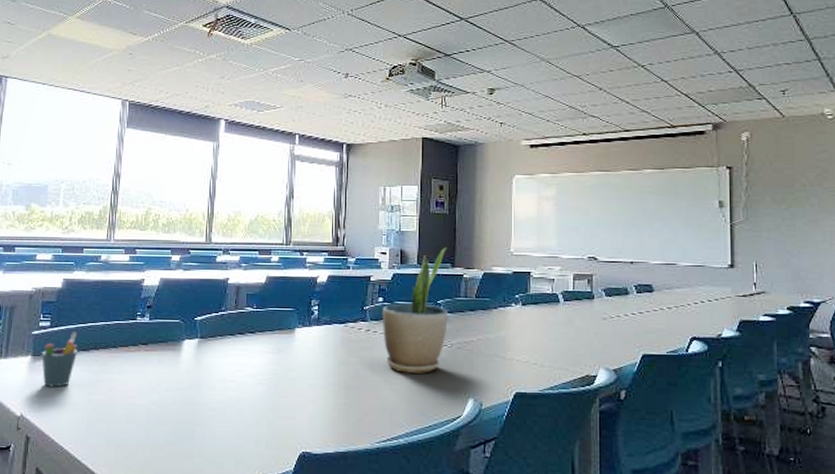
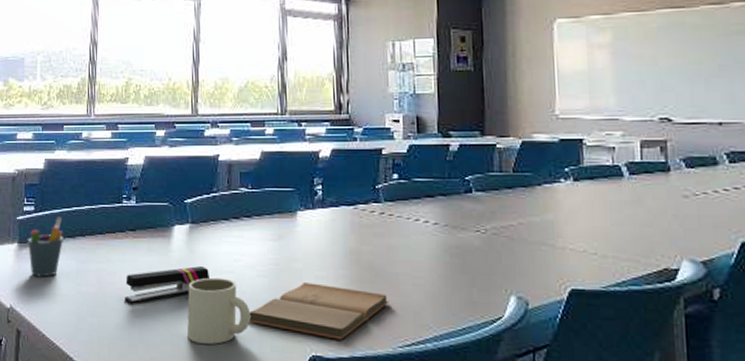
stapler: none [134,376,214,411] -> present [125,266,209,304]
mug: none [191,386,250,445] -> present [187,277,251,344]
book: none [248,389,370,438] -> present [249,283,389,340]
potted plant: present [382,247,448,373] -> none [397,111,480,265]

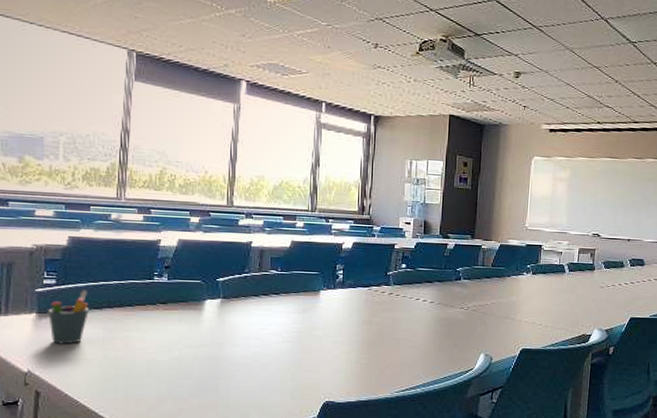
stapler: present [125,266,209,304] -> none [154,334,238,366]
mug: present [187,277,251,344] -> none [215,343,275,396]
book: present [249,283,389,340] -> none [273,346,391,389]

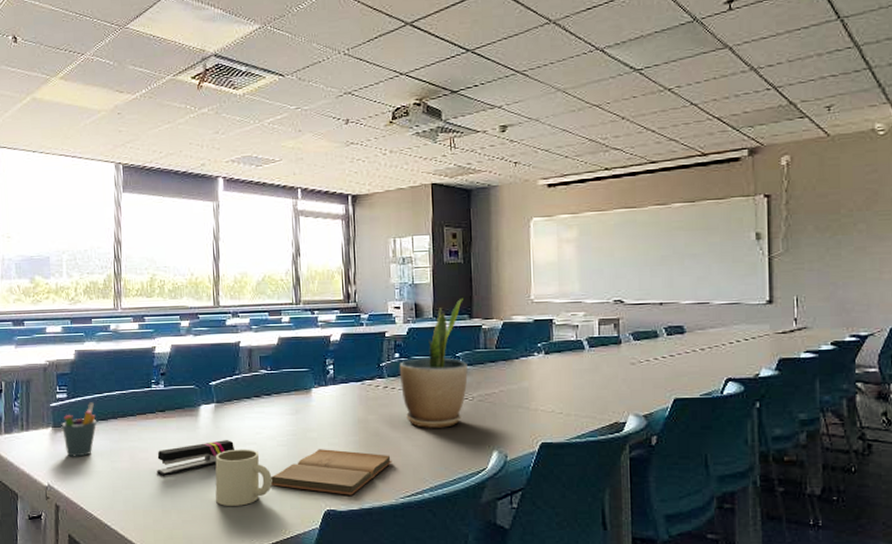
stapler: none [154,334,238,366] -> present [157,440,234,476]
mug: none [215,343,275,396] -> present [215,449,273,506]
book: none [273,346,391,389] -> present [271,449,393,495]
potted plant: none [404,220,468,332] -> present [399,298,468,428]

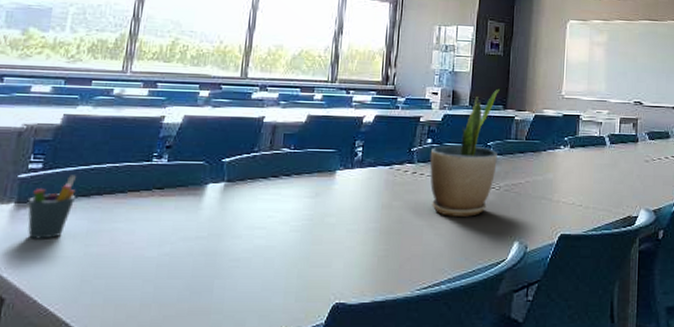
stapler: present [157,440,234,476] -> none [141,223,240,264]
mug: present [215,449,273,506] -> none [209,234,279,299]
book: present [271,449,393,495] -> none [277,236,413,287]

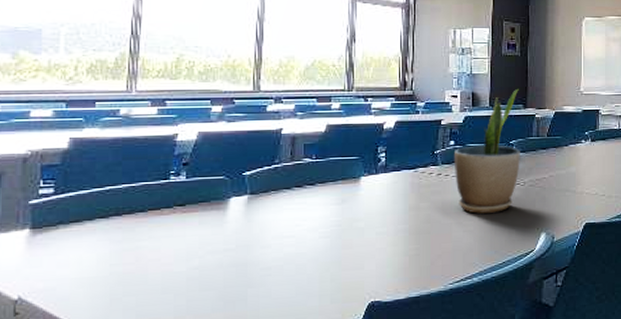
pen holder: present [27,175,77,239] -> none [44,197,93,263]

